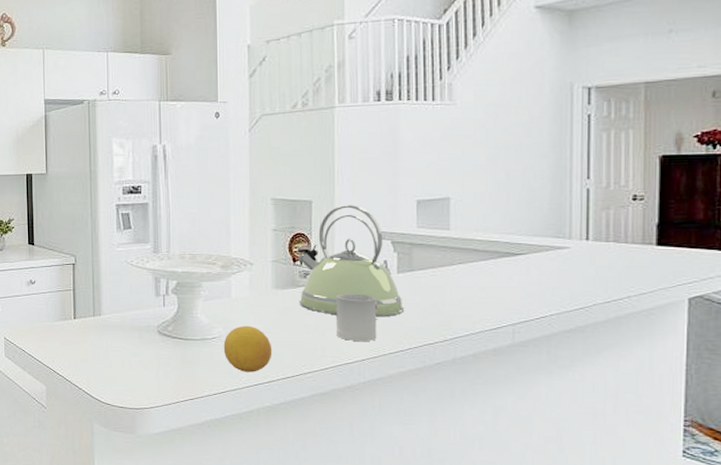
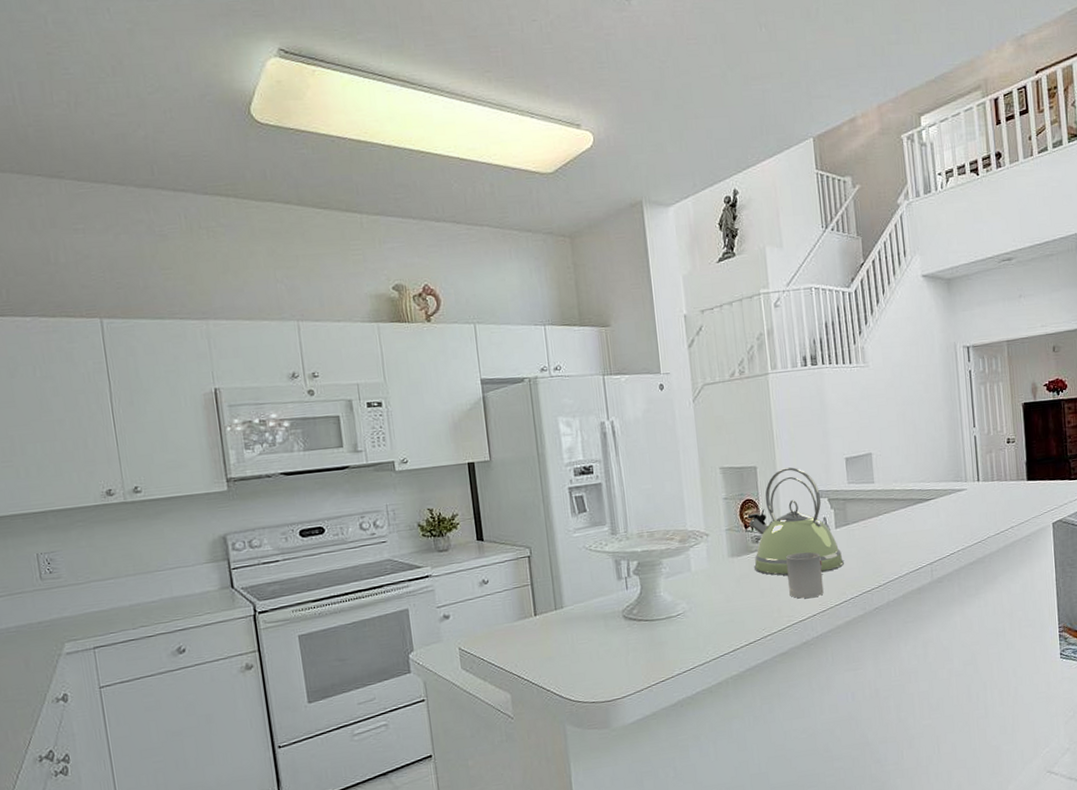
fruit: present [223,325,273,372] -> none [688,597,735,645]

